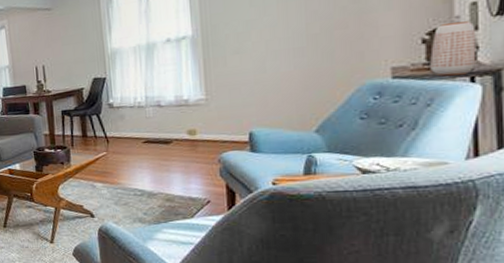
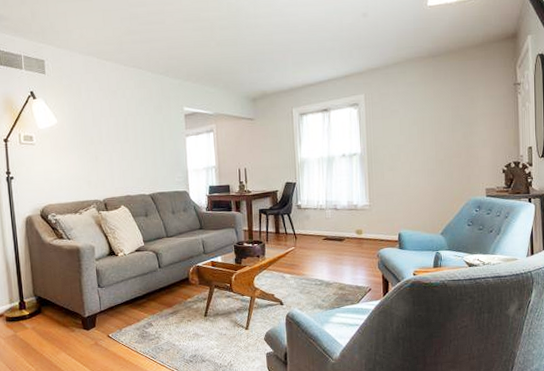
vase: present [430,21,477,77] -> none [507,160,532,197]

